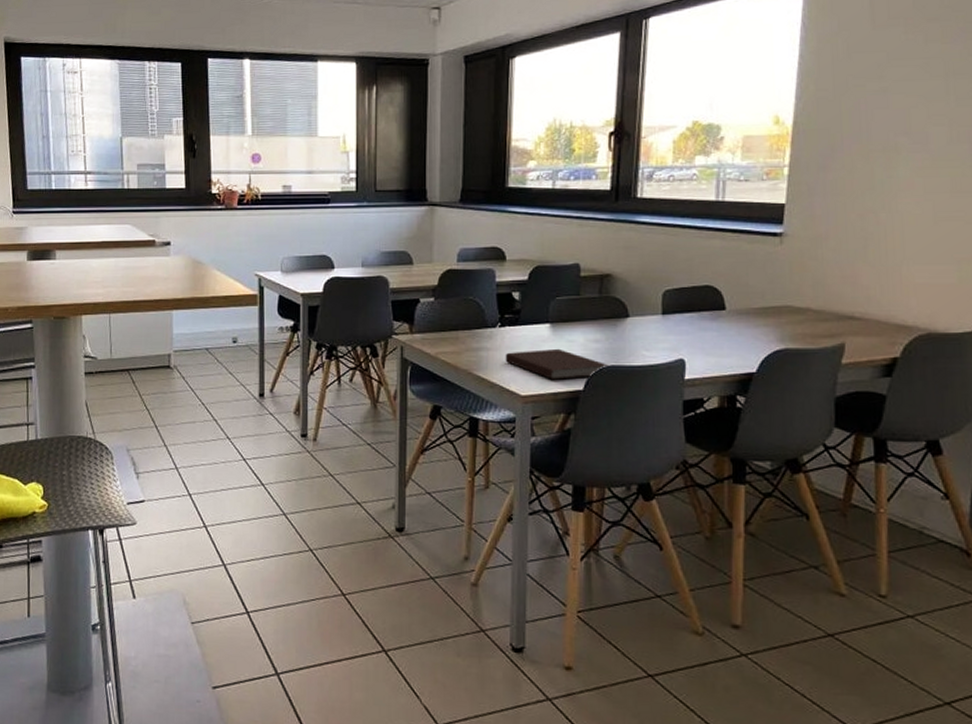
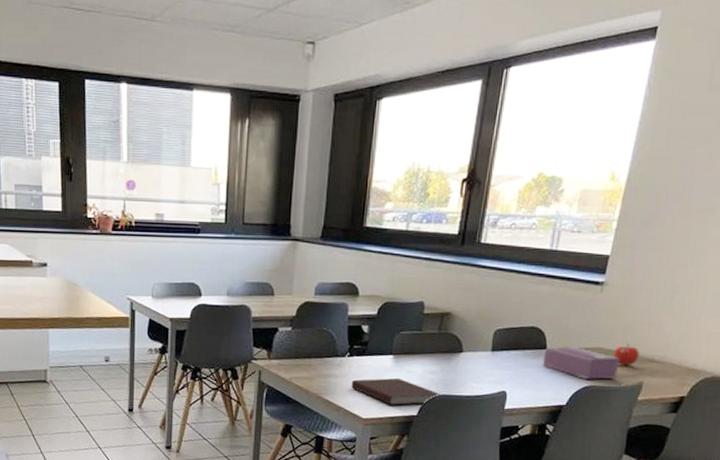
tissue box: none [722,306,814,343] -> present [542,346,620,380]
fruit: none [805,299,836,326] -> present [613,343,639,367]

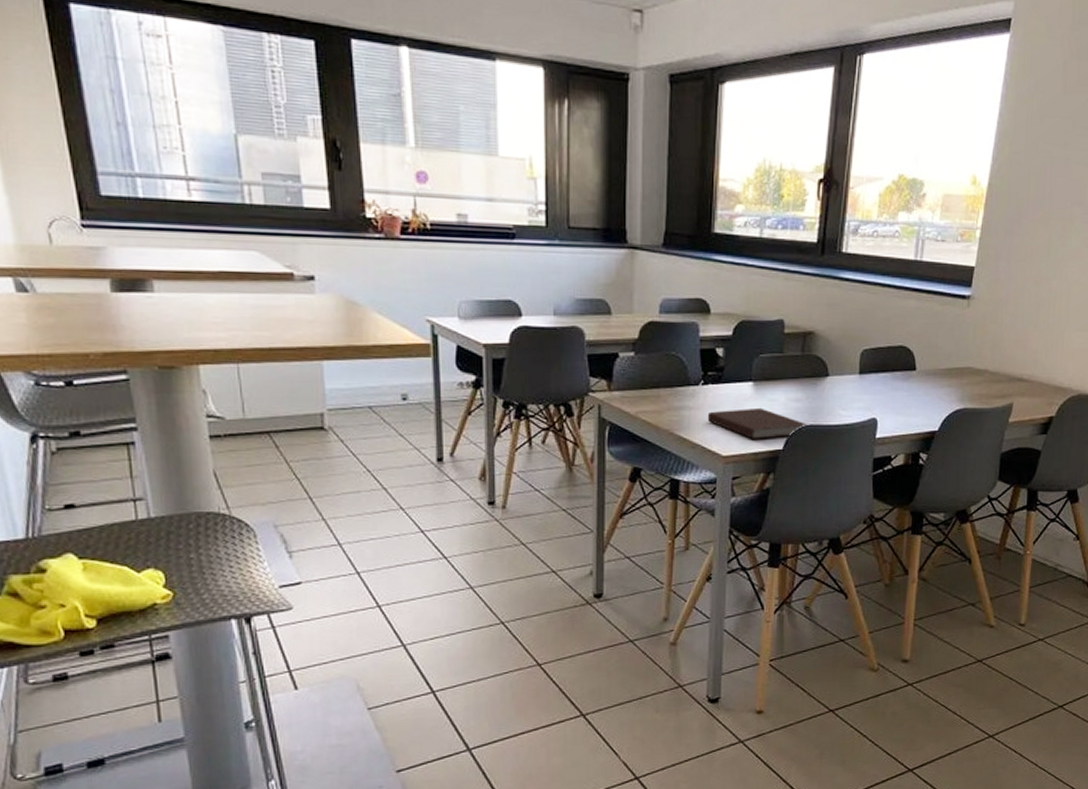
tissue box: present [542,346,620,380] -> none [912,367,990,403]
fruit: present [613,343,639,367] -> none [983,361,1008,387]

